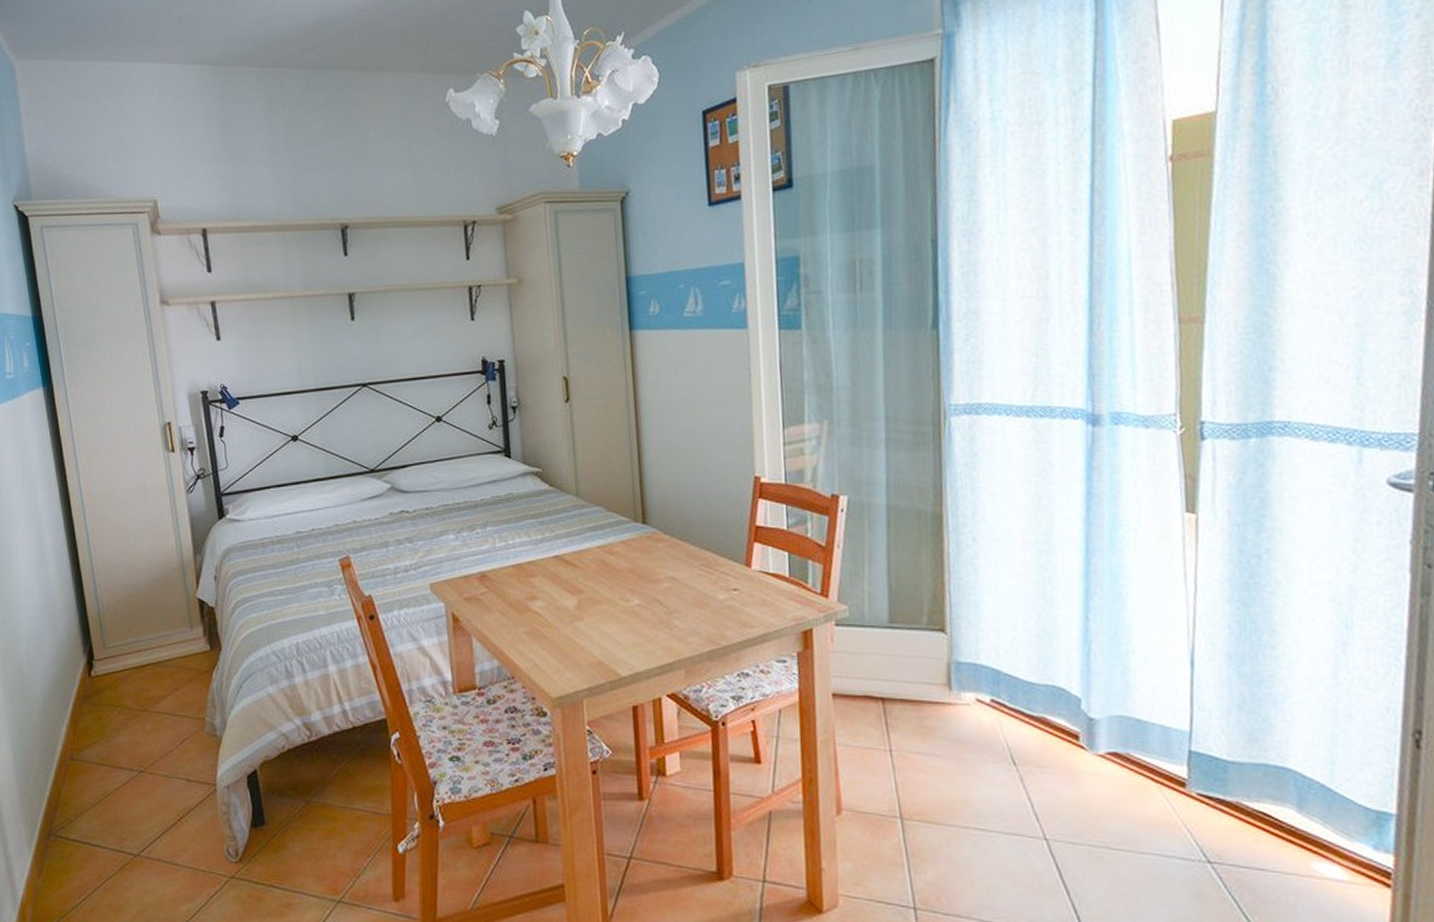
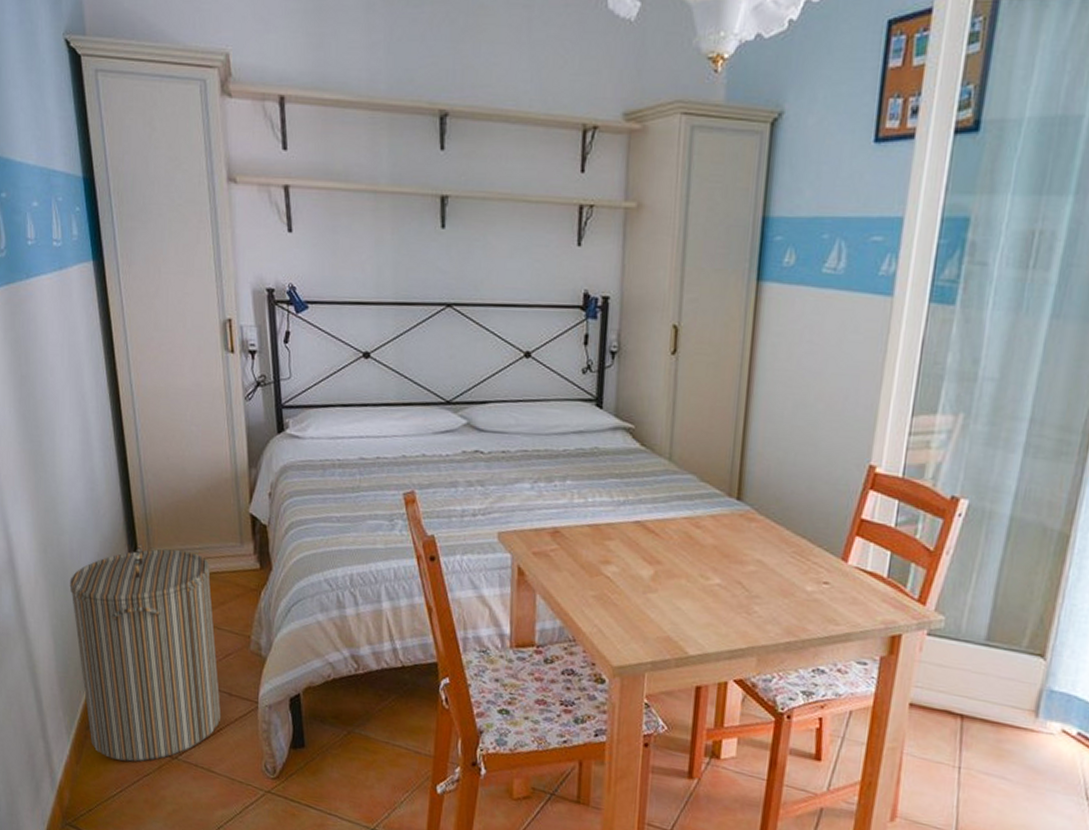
laundry hamper: none [27,641,181,866] -> present [69,543,222,762]

